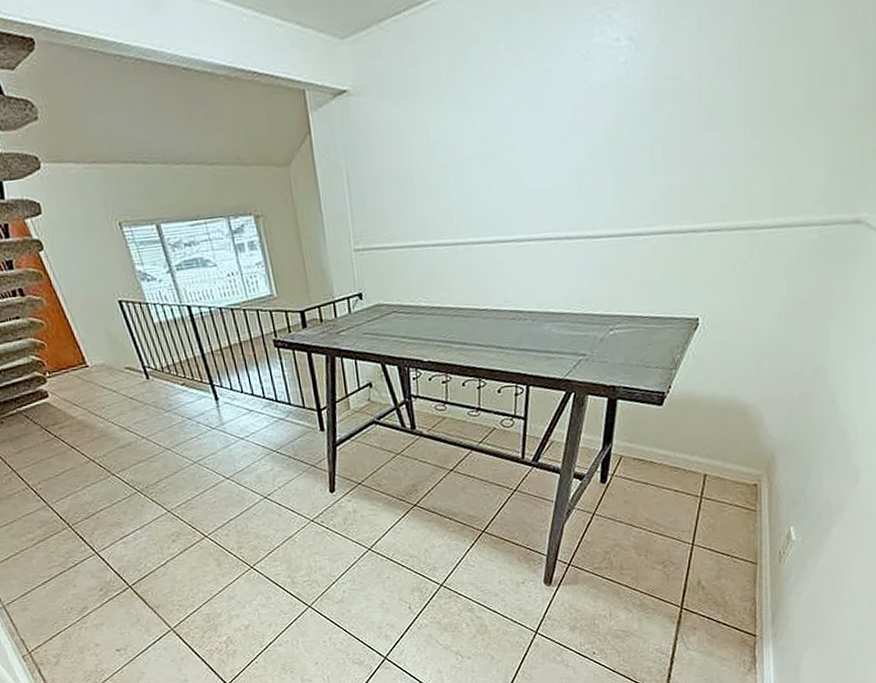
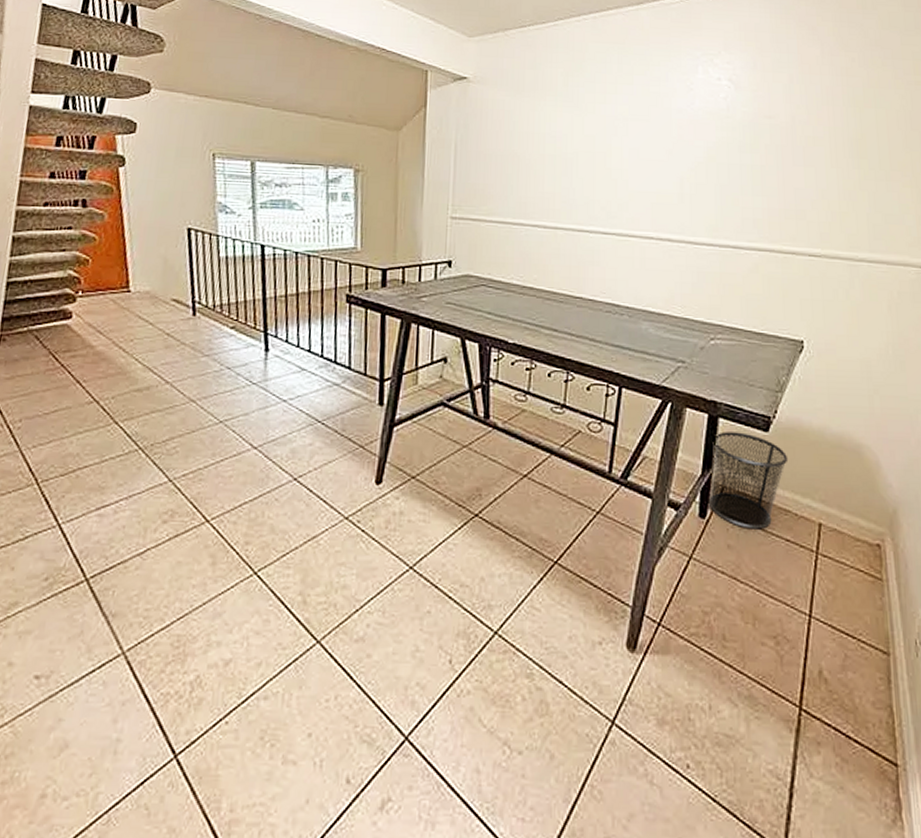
waste bin: none [608,409,680,487] -> present [708,431,789,529]

